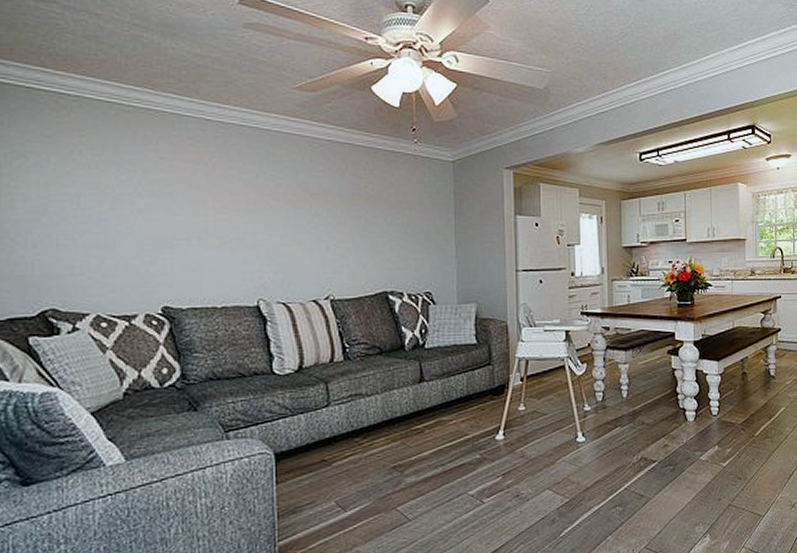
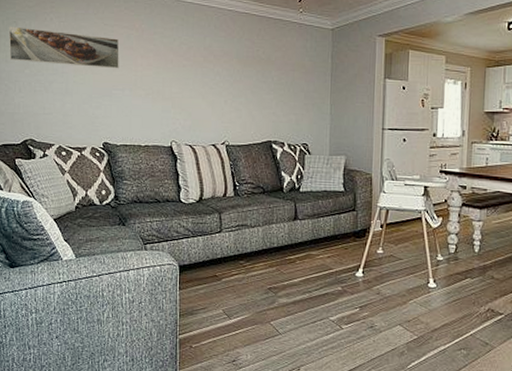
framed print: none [14,161,182,213] -> present [8,26,120,69]

